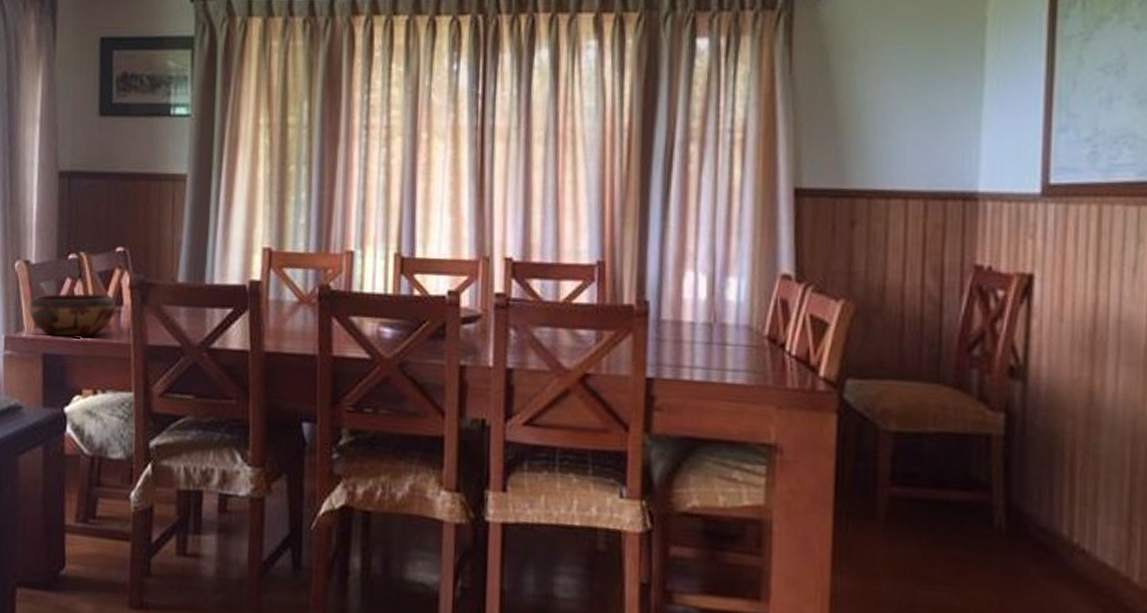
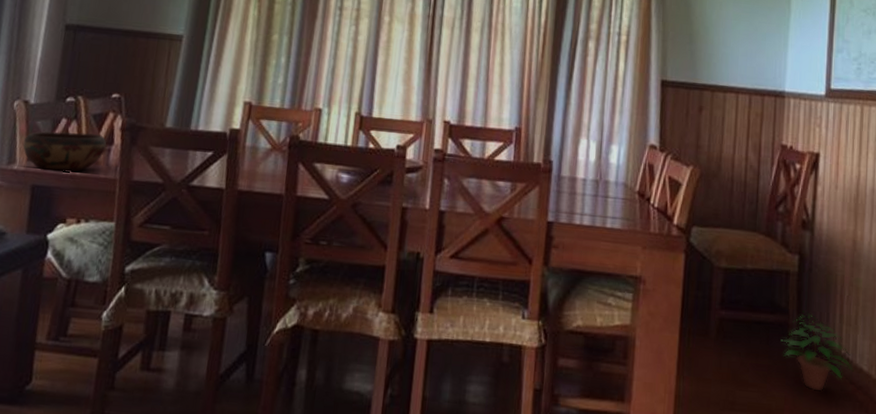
potted plant: none [980,486,1092,593] -> present [780,310,854,392]

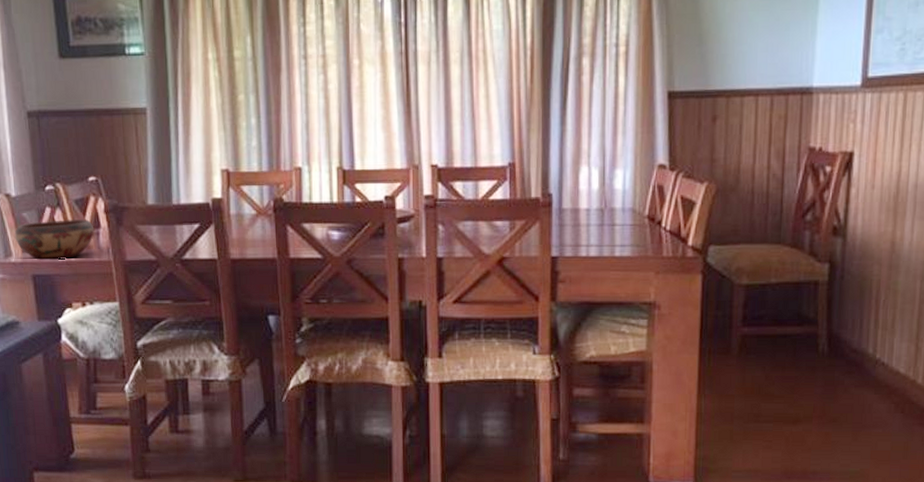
potted plant: present [780,310,854,392] -> none [808,319,889,397]

